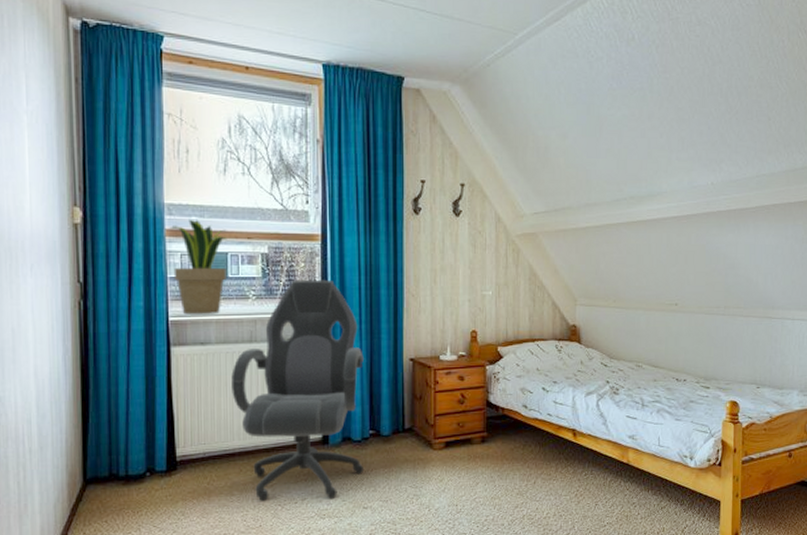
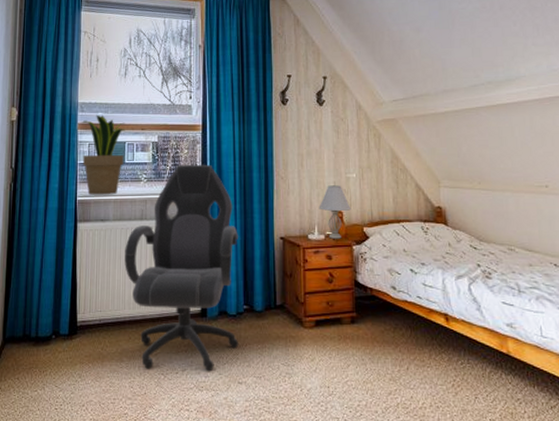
table lamp: none [452,302,486,359] -> present [319,184,352,239]

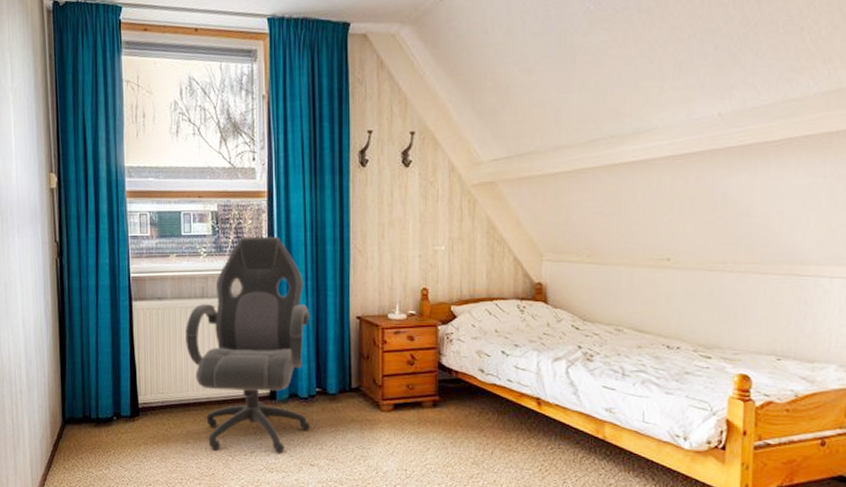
potted plant: present [81,114,125,195] -> none [129,180,180,271]
table lamp: present [319,184,352,239] -> none [401,258,438,318]

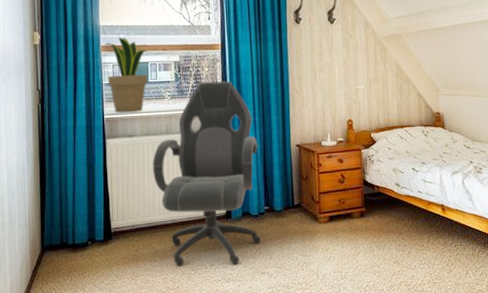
potted plant: none [129,180,180,271] -> present [104,36,148,113]

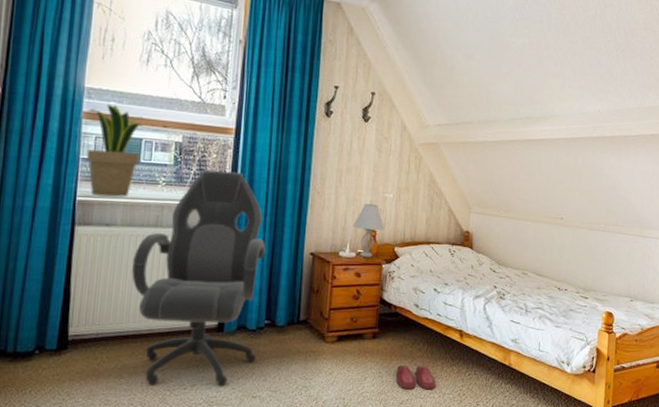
table lamp: none [331,95,360,144] -> present [353,203,385,257]
slippers: none [385,240,424,262] -> present [396,366,436,390]

